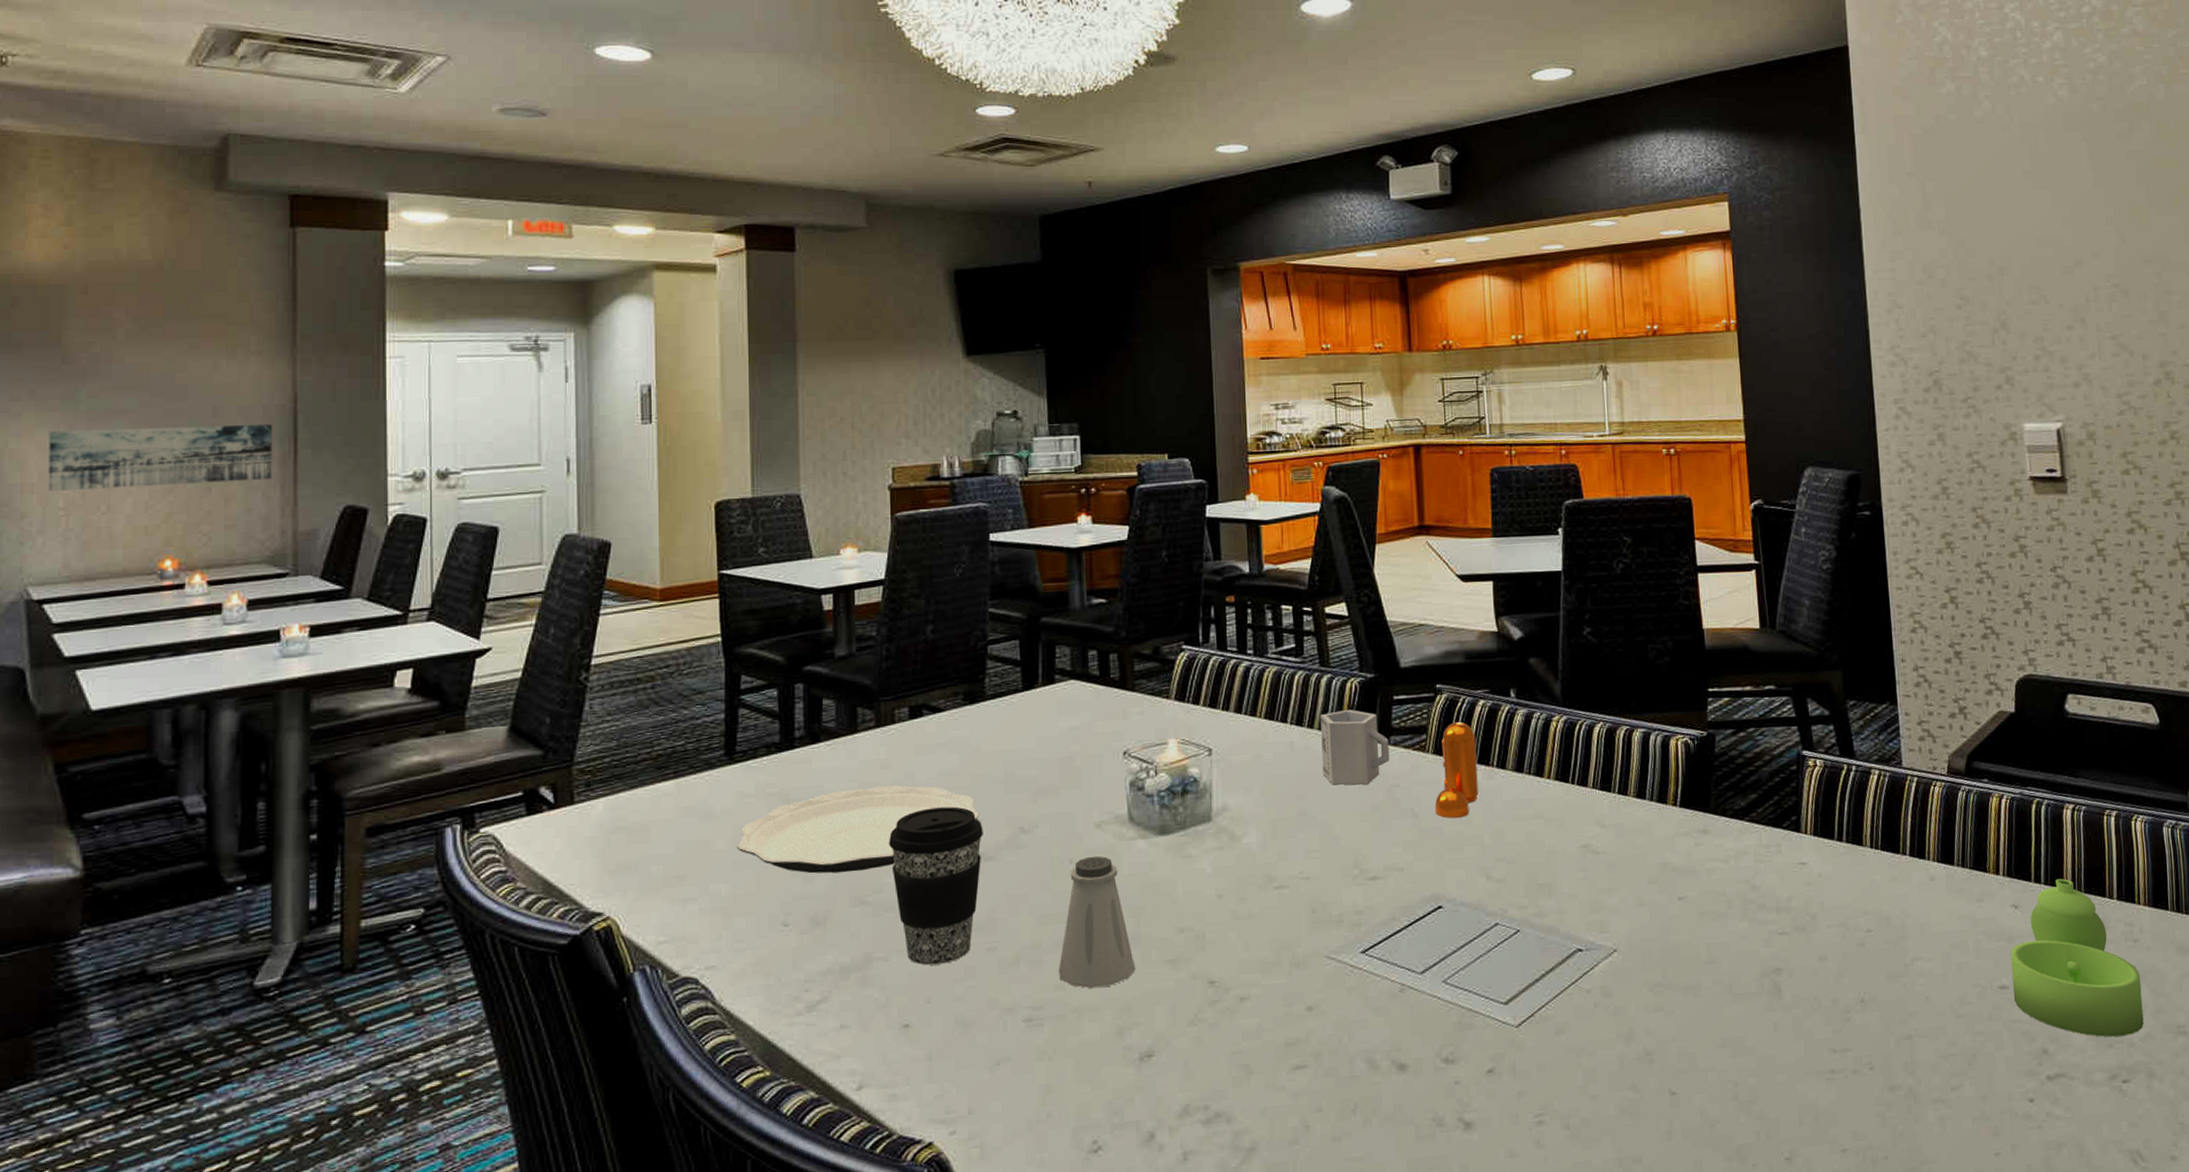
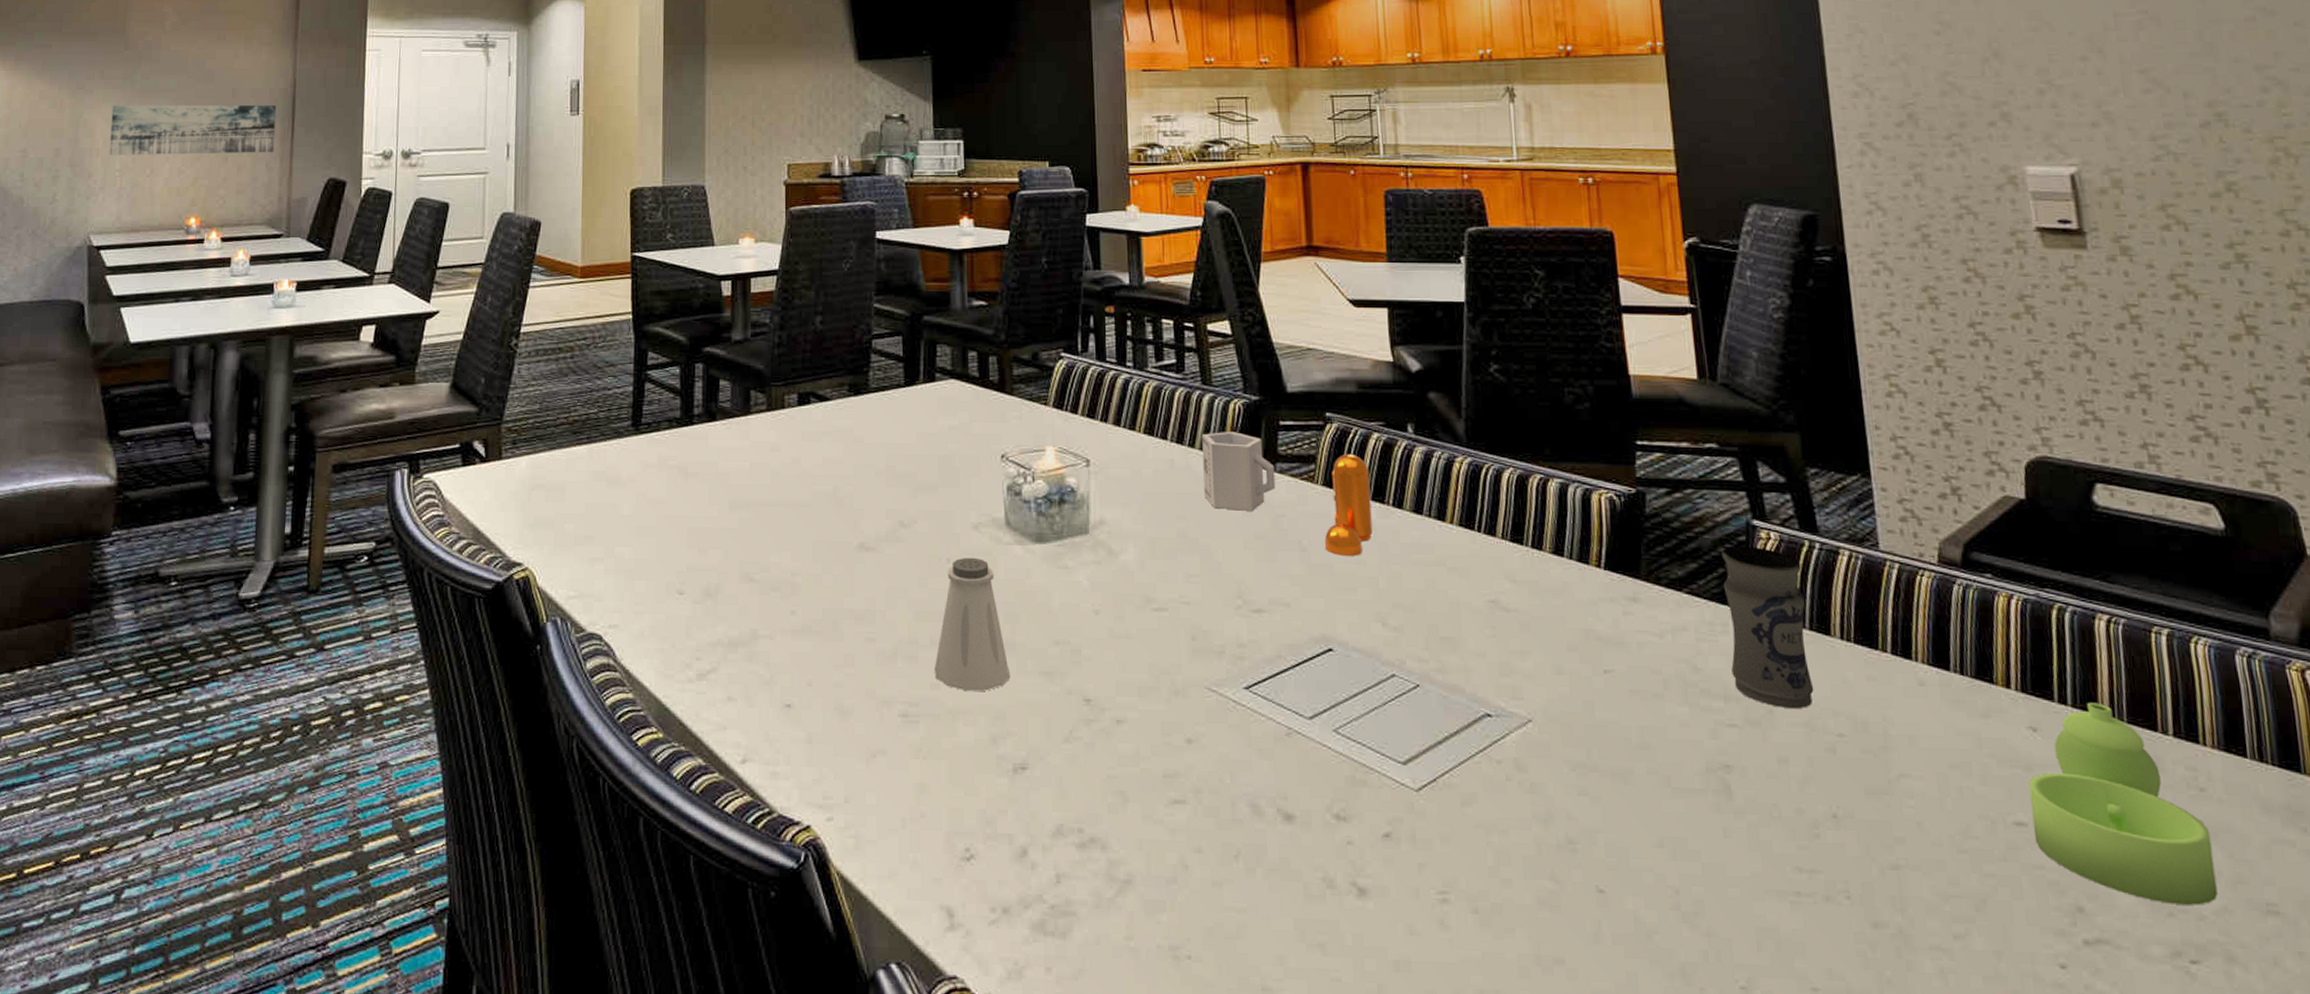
plate: present [737,785,980,874] -> none [640,468,862,549]
coffee cup: present [888,806,983,966] -> none [775,494,865,649]
jar: none [1777,774,1849,914] -> present [1721,546,1814,710]

